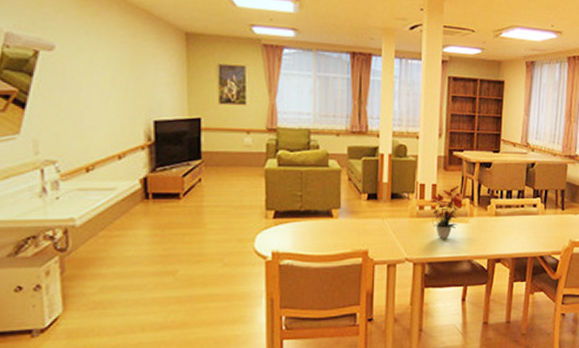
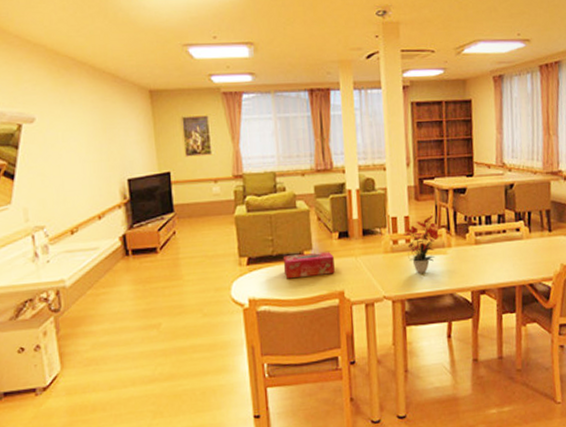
tissue box: none [310,211,361,235] -> present [282,251,335,279]

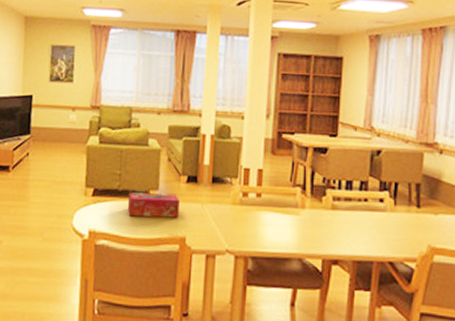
potted flower: present [402,216,439,273] -> none [254,172,293,232]

